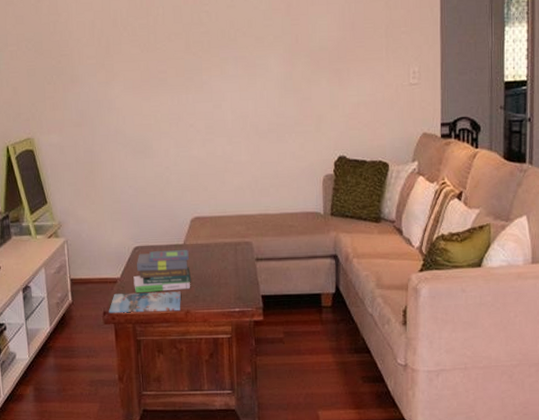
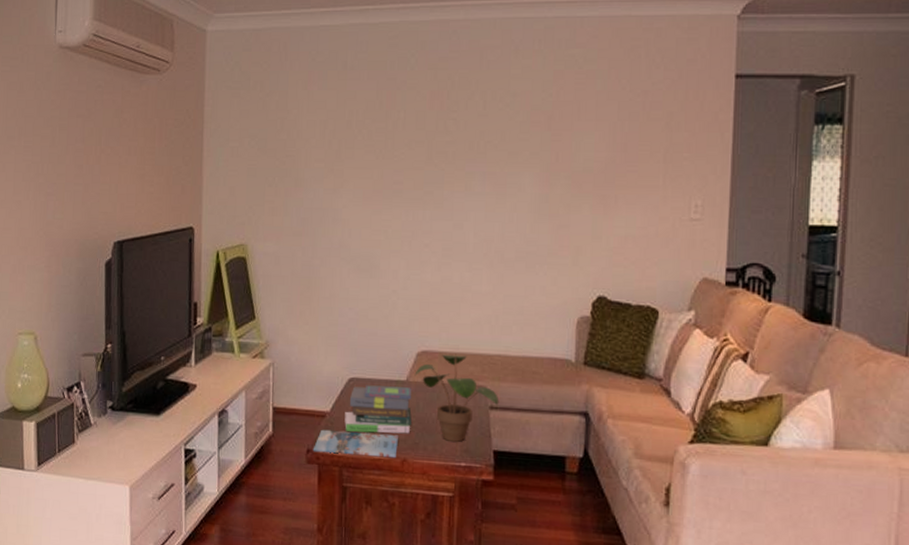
potted plant: none [190,217,263,292] -> present [414,353,500,443]

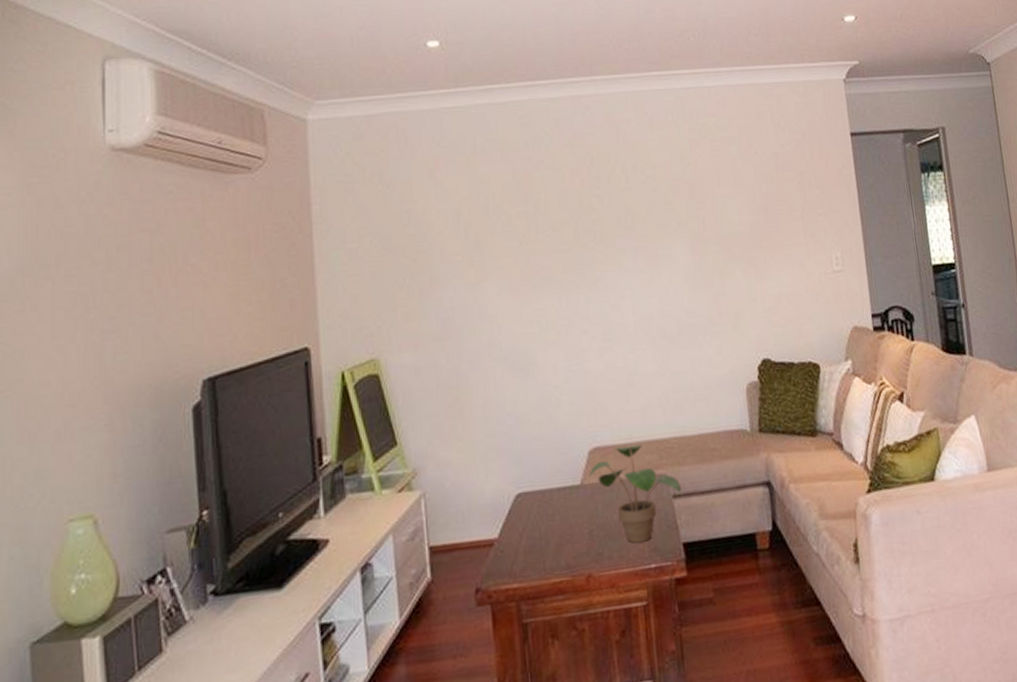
magazine: present [313,429,399,459] -> none [482,548,581,591]
books: present [344,385,412,434] -> none [516,491,592,558]

